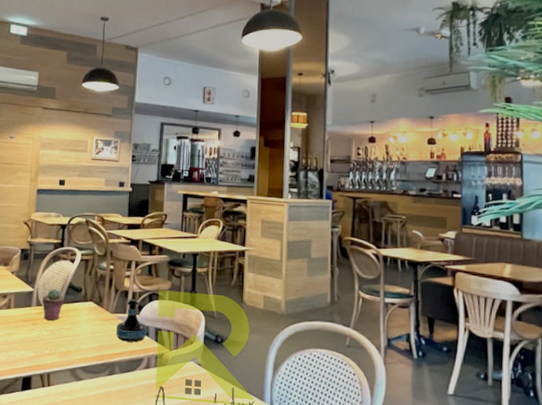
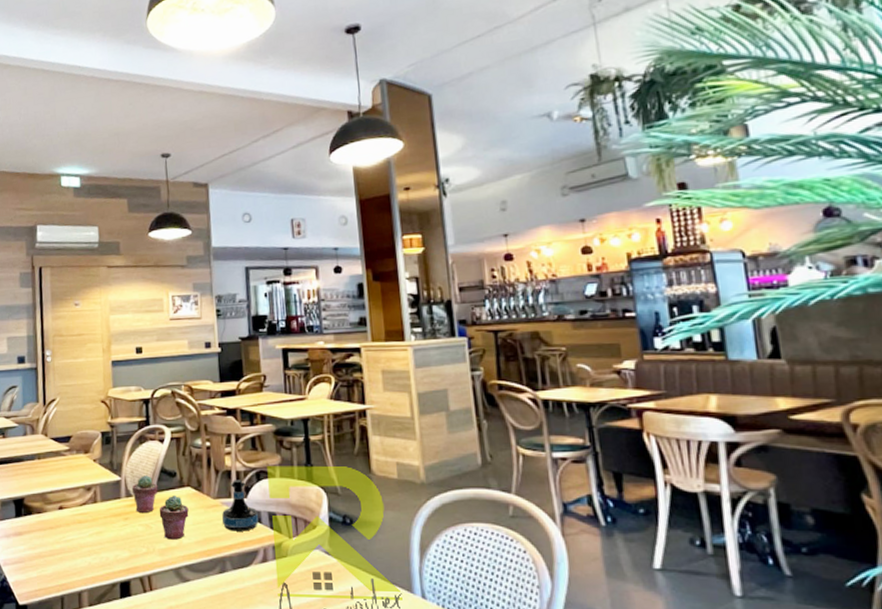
potted succulent: none [63,307,89,345] -> present [159,494,189,540]

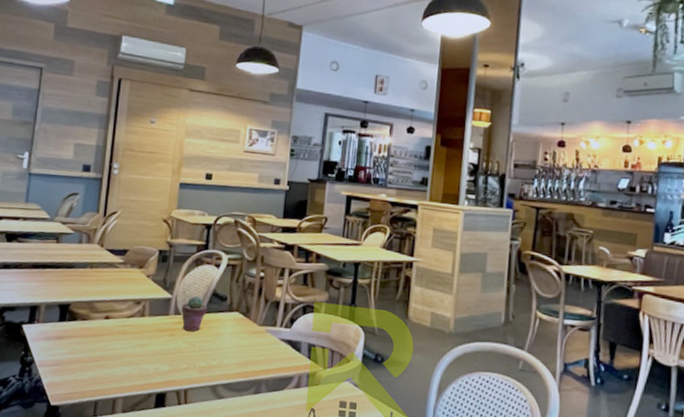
potted succulent: present [159,494,189,540] -> none [204,317,234,360]
tequila bottle: present [222,480,258,531] -> none [264,310,299,359]

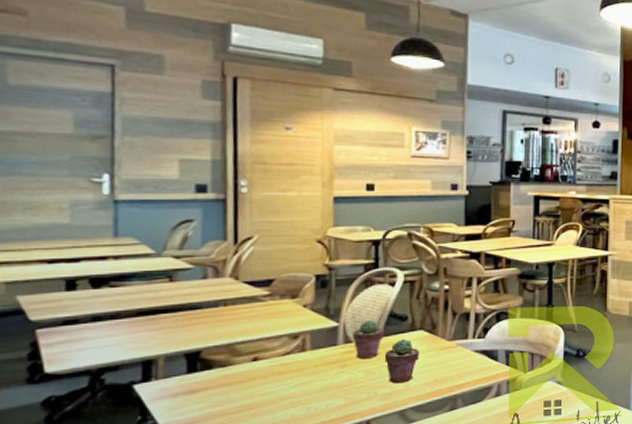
potted succulent: none [204,317,234,360] -> present [384,338,420,384]

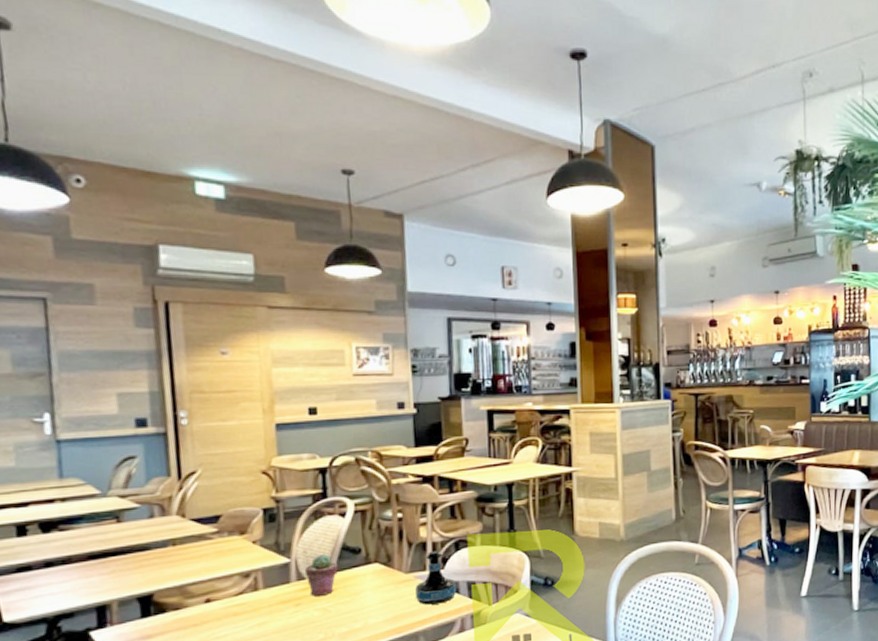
potted succulent: present [384,338,420,384] -> none [339,573,377,622]
tequila bottle: none [457,321,494,371] -> present [415,551,456,605]

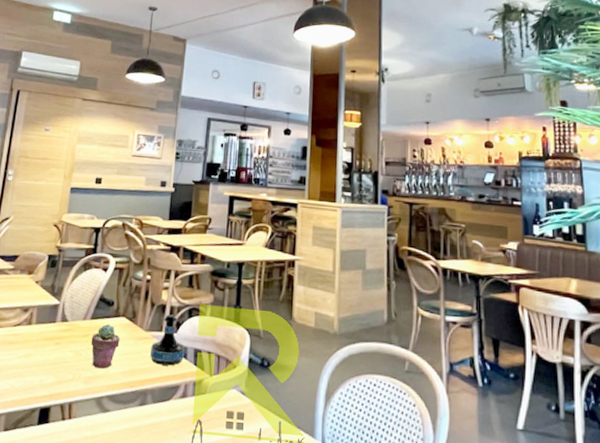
potted succulent: present [304,554,339,596] -> none [68,302,94,339]
potted succulent: none [339,573,377,622] -> present [91,323,120,369]

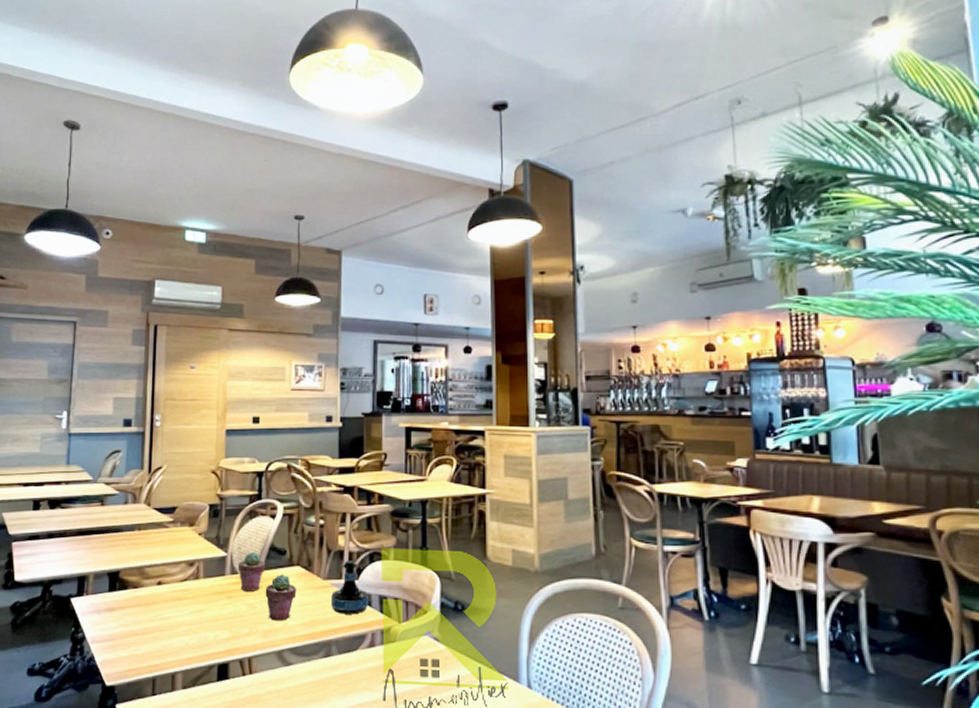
potted succulent: none [68,302,94,339] -> present [237,552,266,591]

